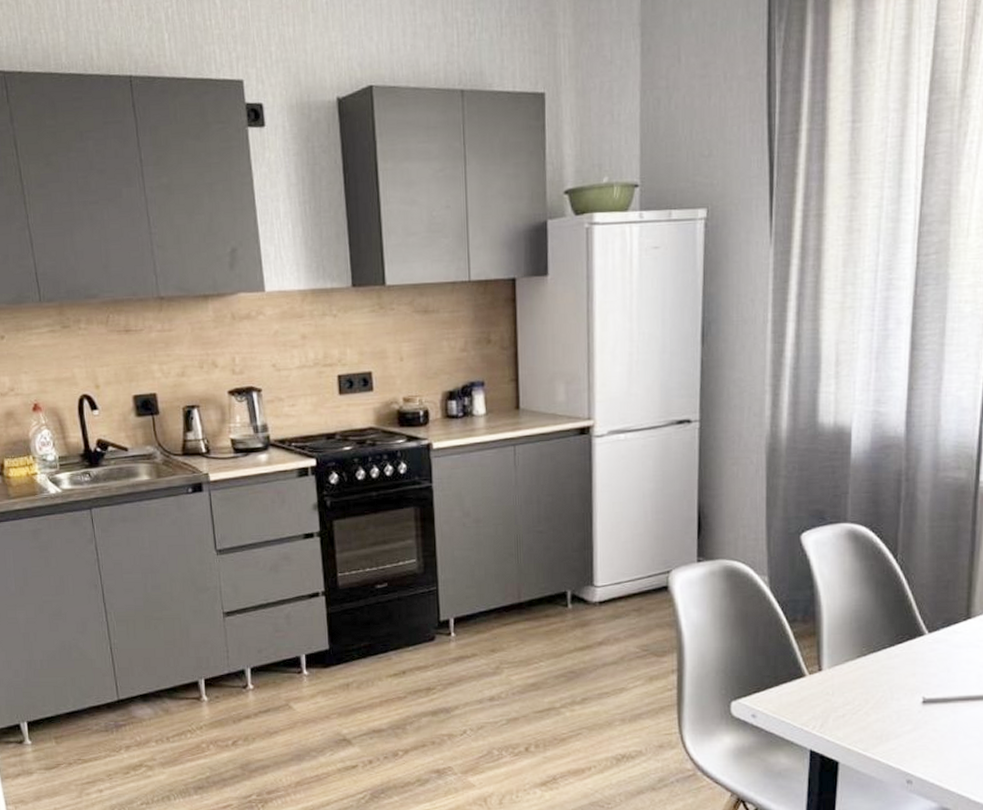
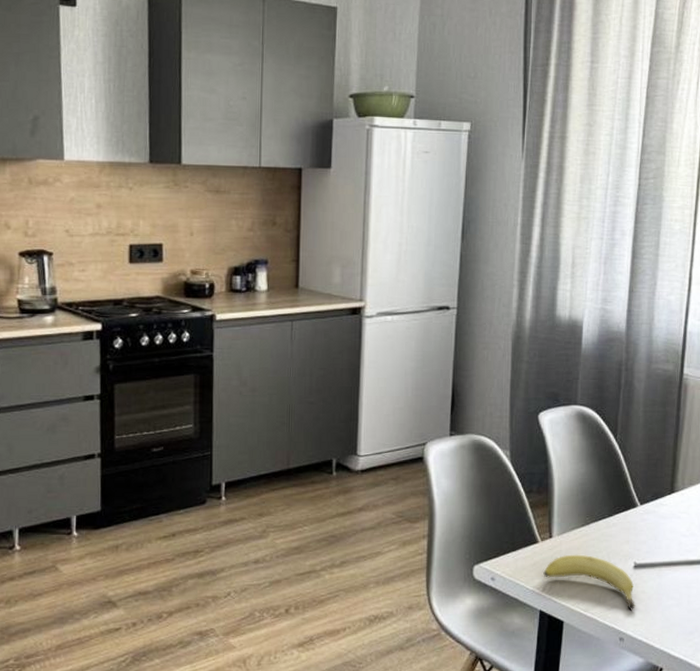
fruit: none [812,689,925,750] -> present [543,554,635,611]

